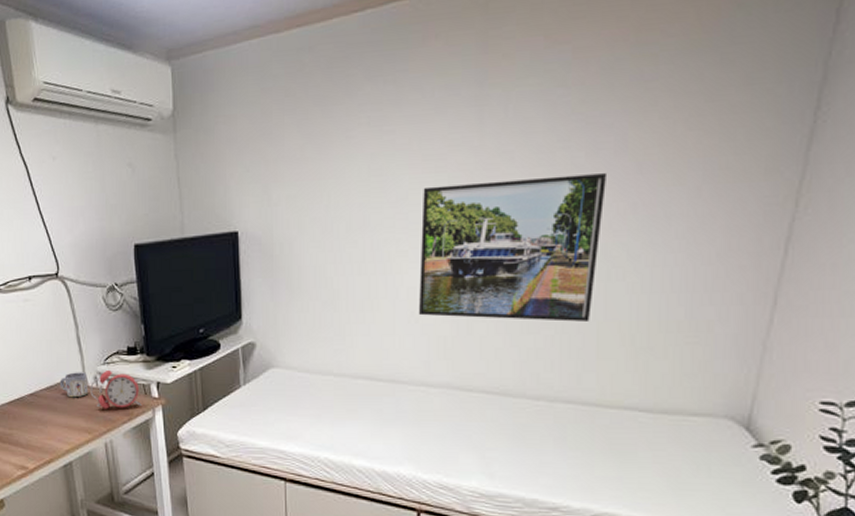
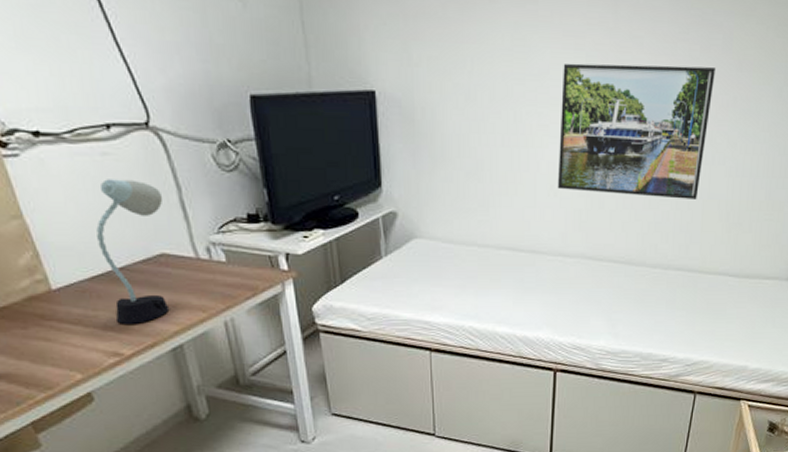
desk lamp: none [16,320,65,442] -> present [96,179,170,324]
mug: present [59,372,89,398] -> none [159,242,200,272]
alarm clock: present [90,369,144,409] -> none [201,239,270,284]

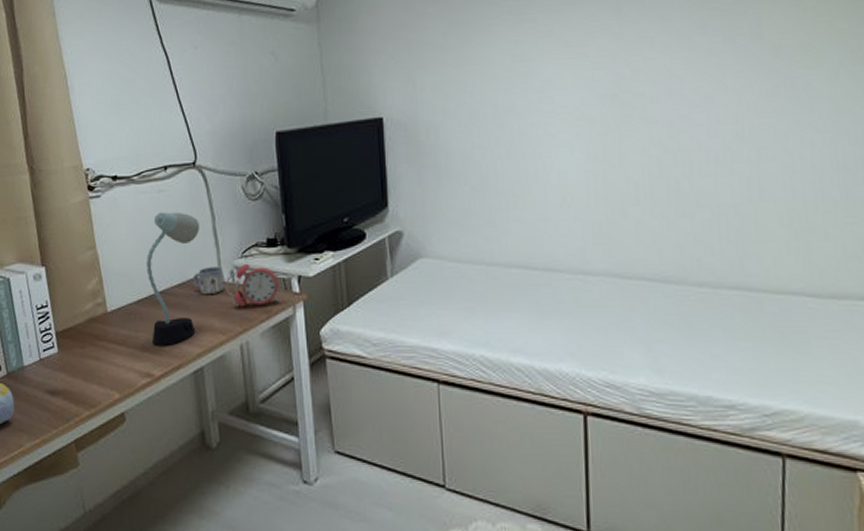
mug: none [159,242,200,272] -> present [192,266,224,295]
alarm clock: none [201,239,270,284] -> present [226,263,284,307]
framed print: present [557,63,715,199] -> none [567,57,747,204]

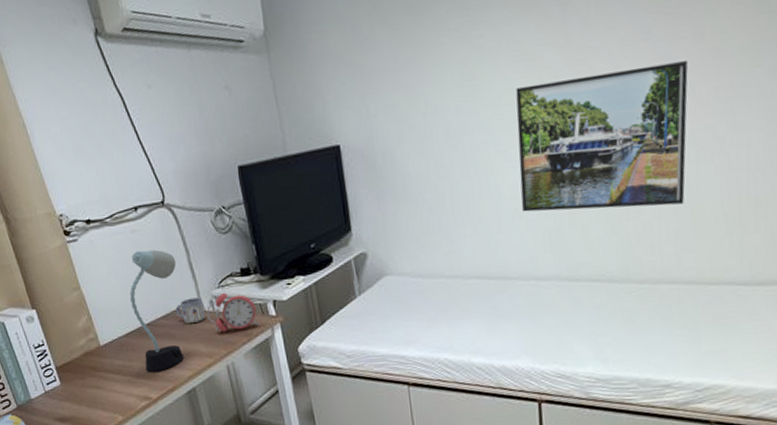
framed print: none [567,57,747,204] -> present [515,61,688,212]

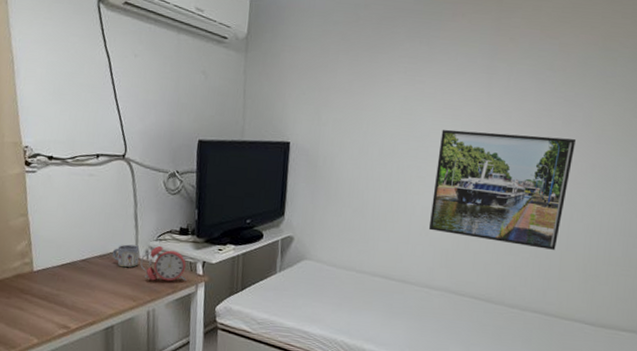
desk lamp: present [130,249,185,372] -> none [71,193,124,305]

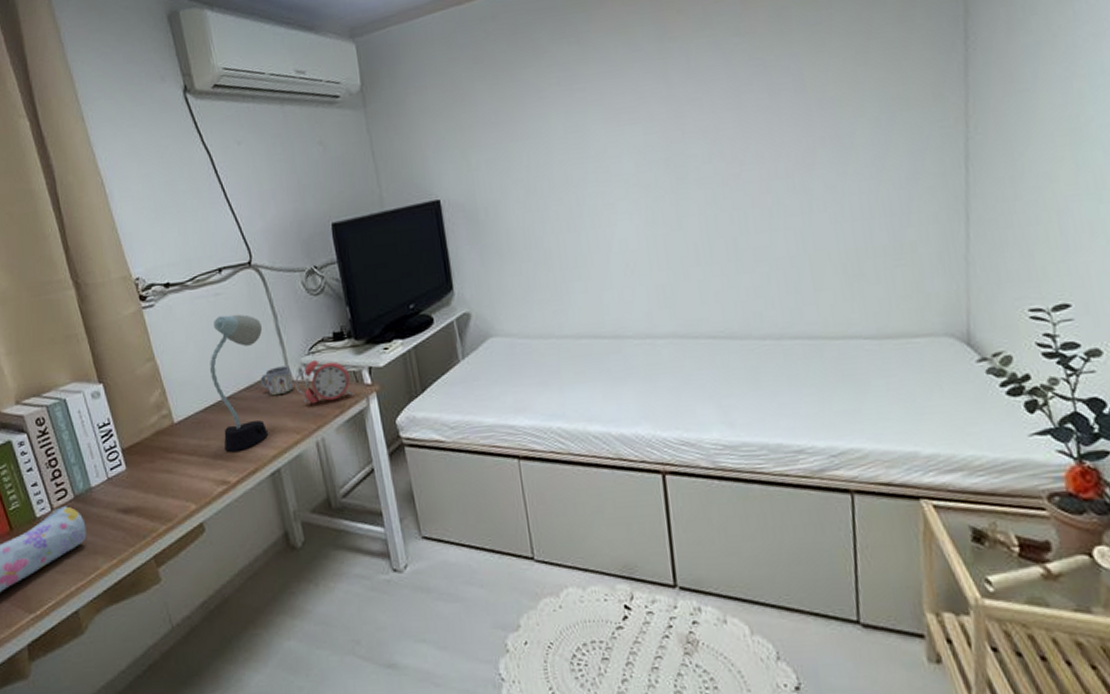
desk lamp: none [71,193,124,305] -> present [210,314,269,452]
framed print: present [428,129,575,250] -> none [620,112,801,267]

